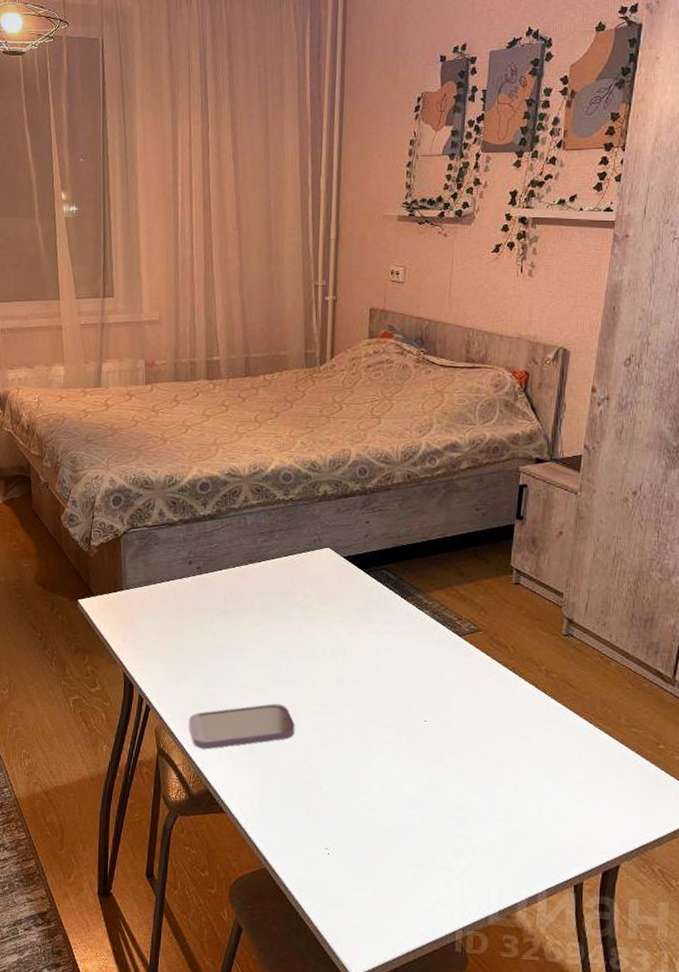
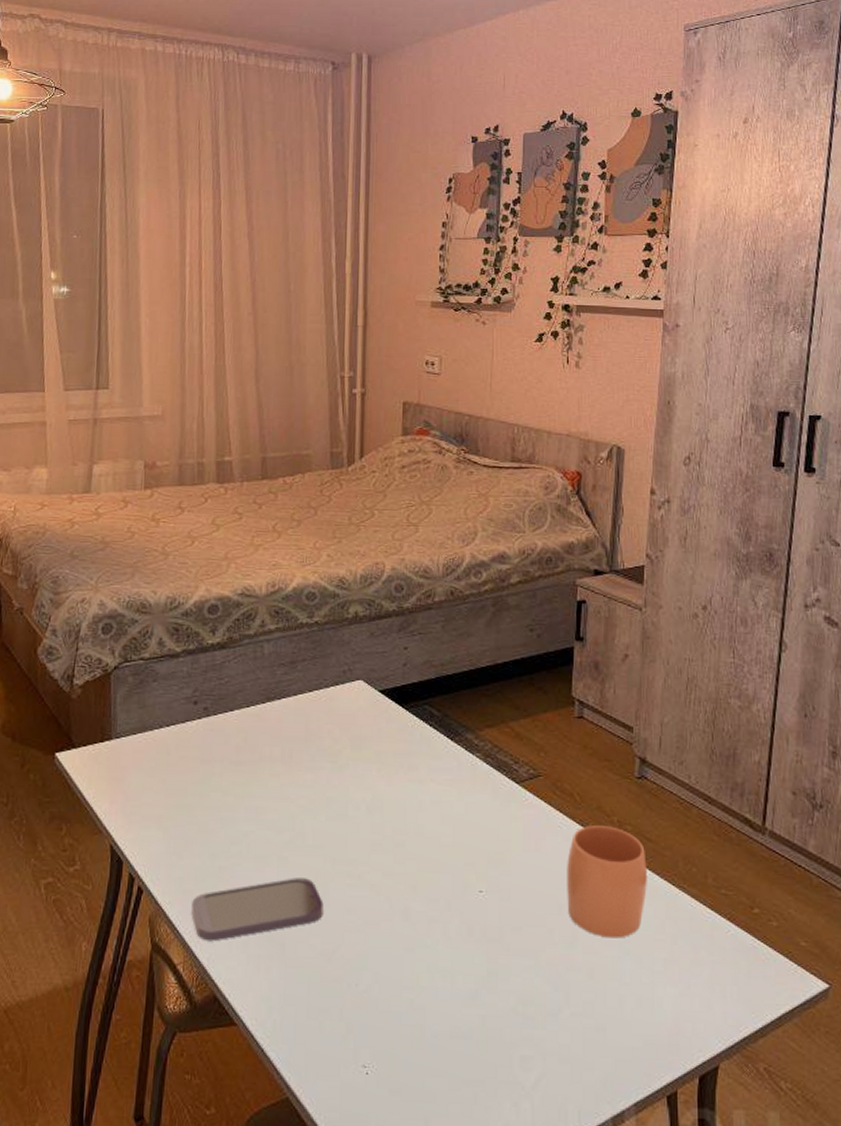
mug: none [498,672,569,763] -> present [567,825,647,938]

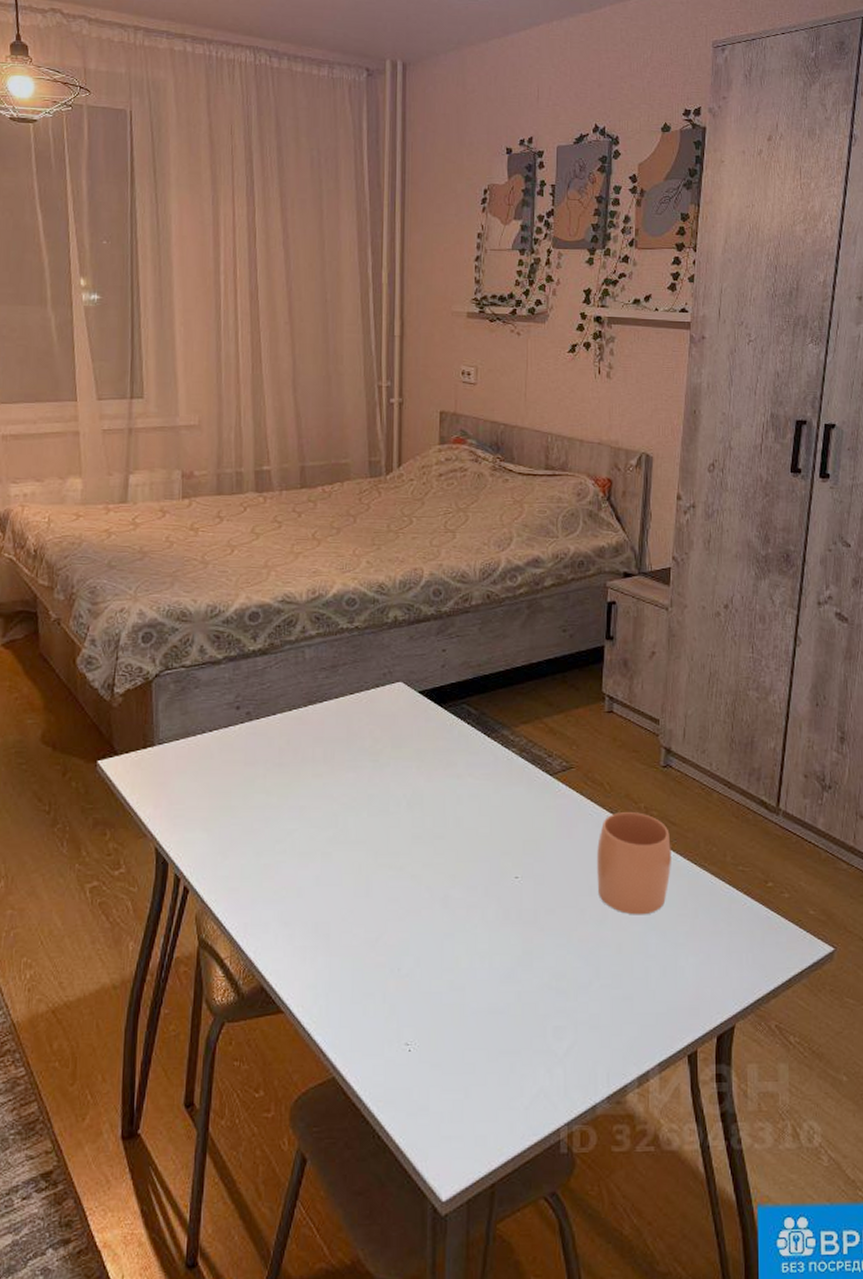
mobile phone: present [191,878,324,942] -> none [237,872,367,936]

